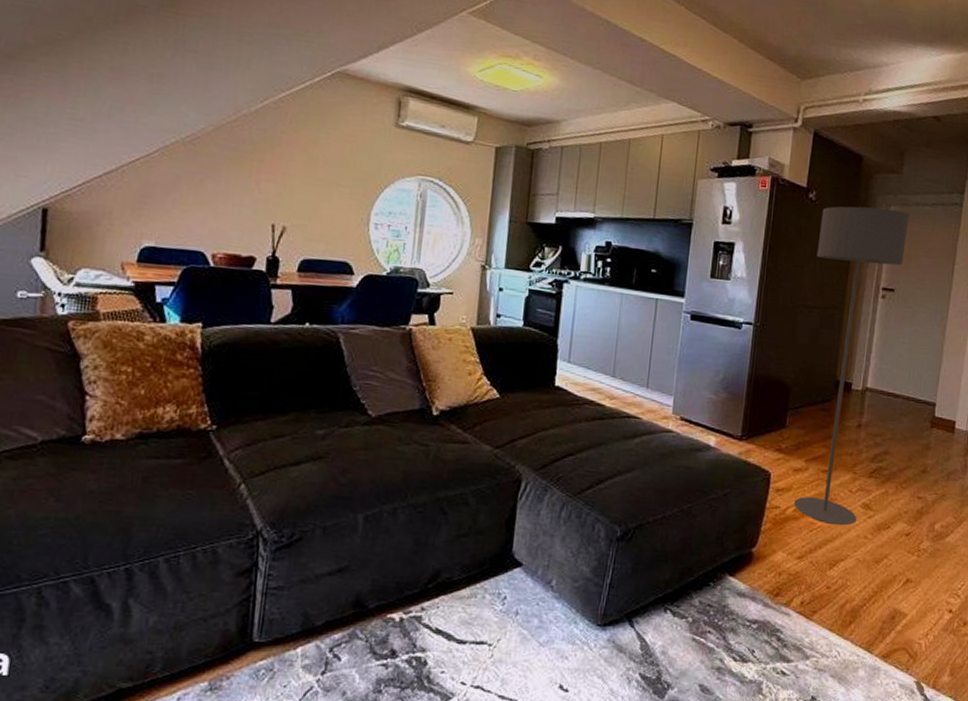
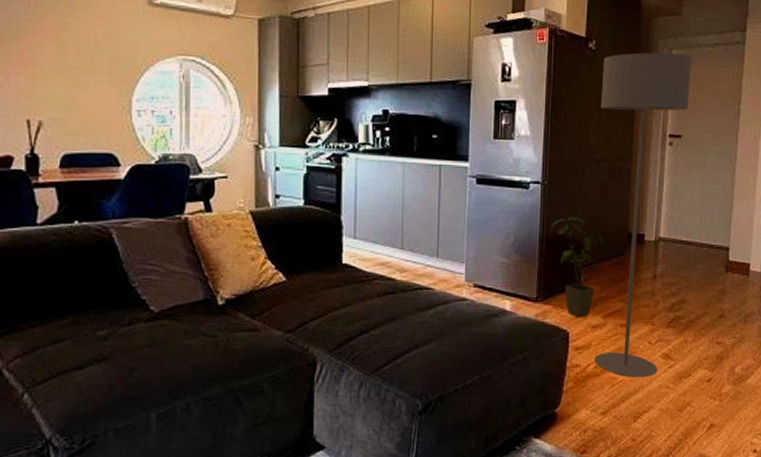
house plant: none [760,359,812,460] -> present [551,216,604,318]

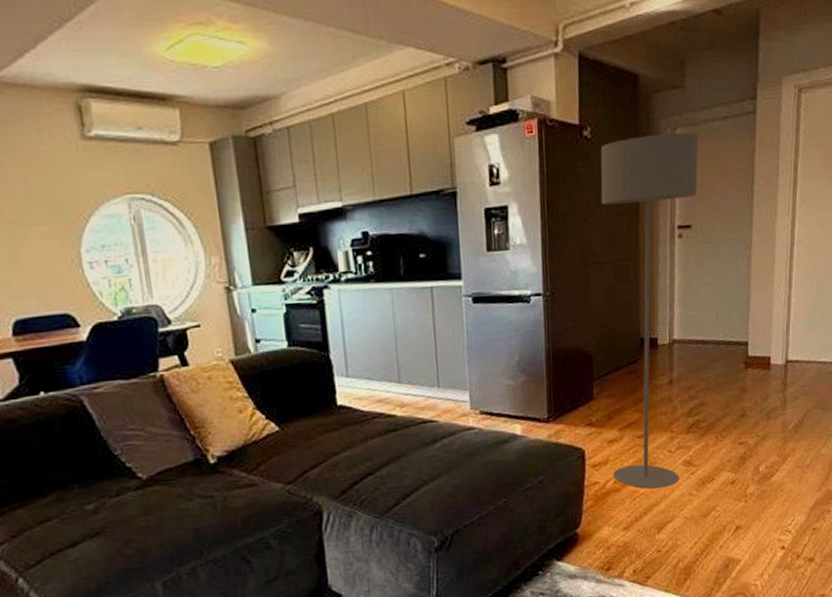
house plant: present [551,216,604,318] -> none [557,326,615,434]

